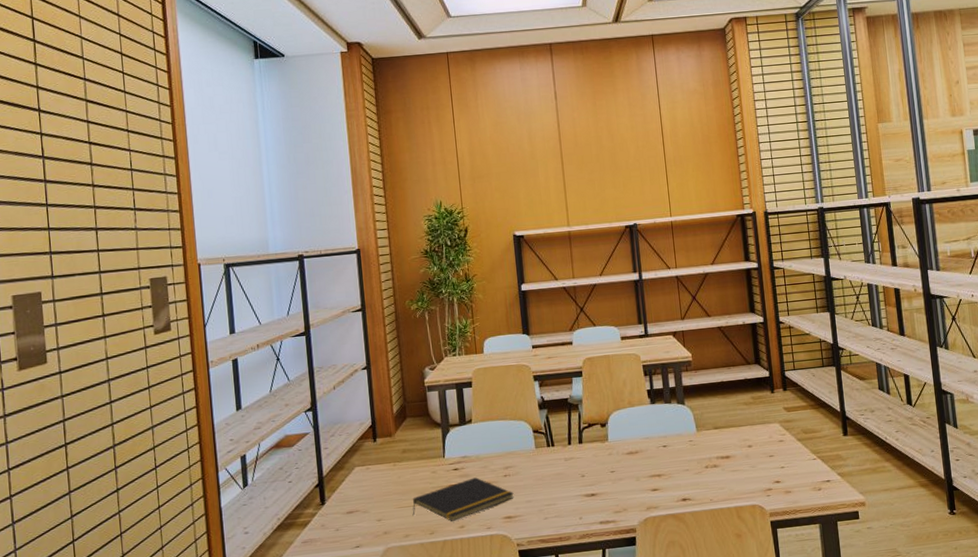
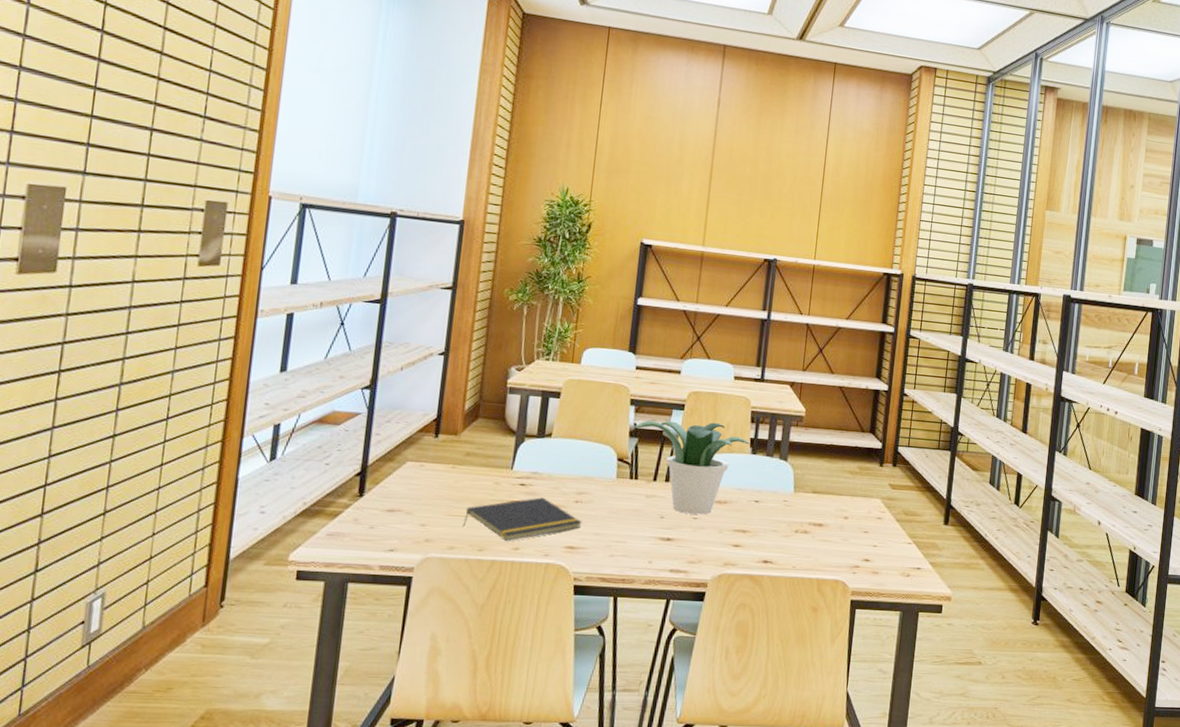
potted plant: none [541,381,648,469] -> present [633,420,750,515]

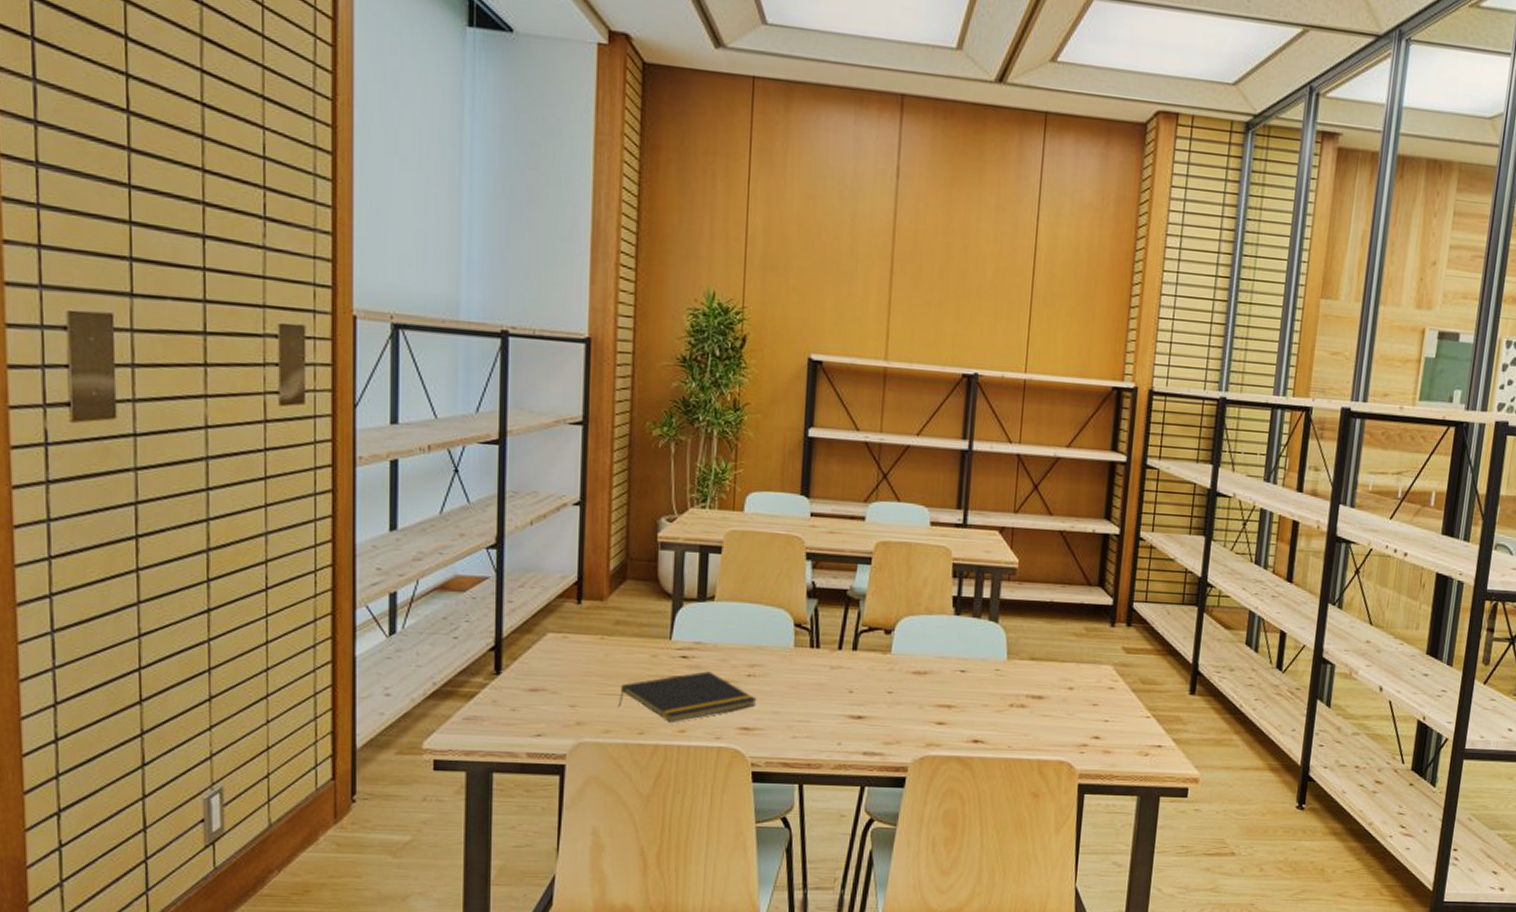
potted plant: present [633,420,750,515] -> none [811,577,953,688]

